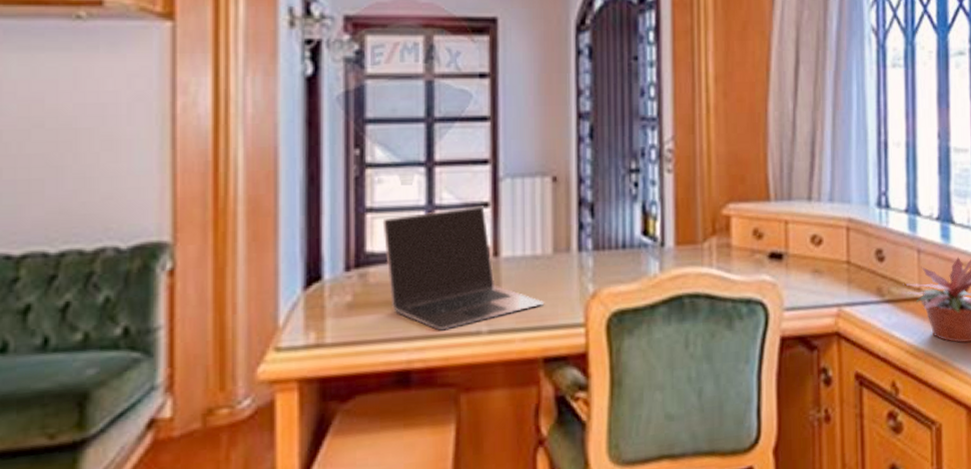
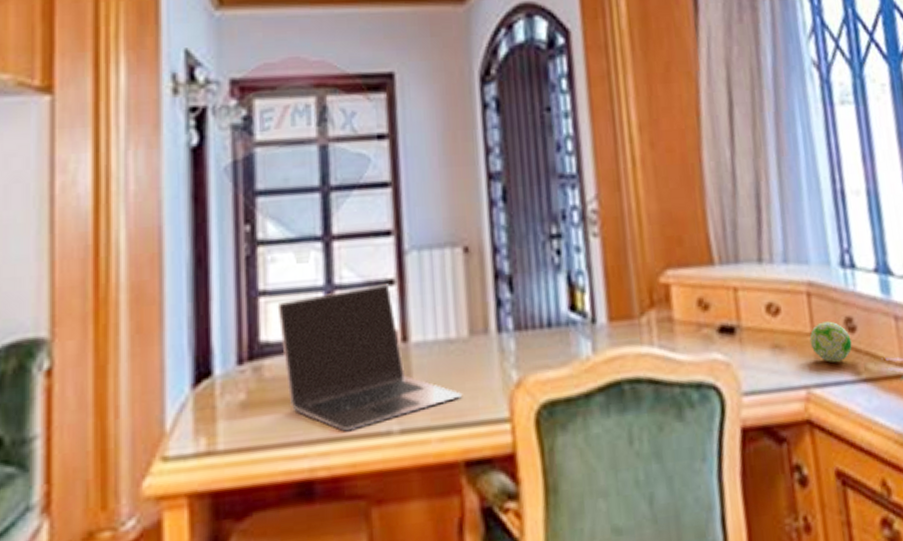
decorative ball: none [845,251,880,287] -> present [809,321,852,363]

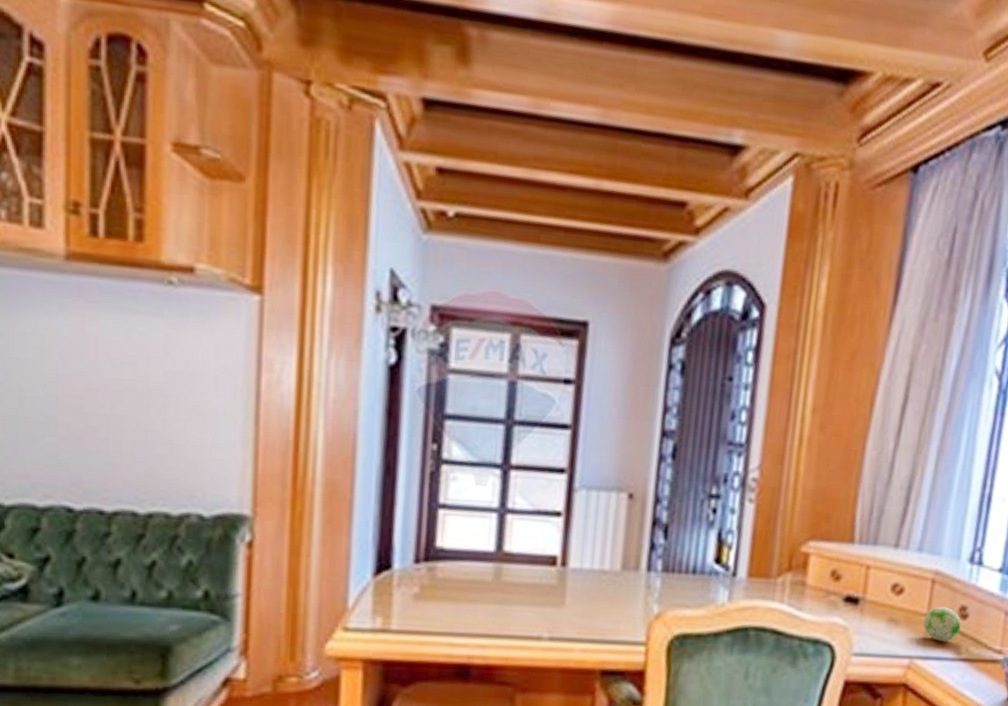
laptop: present [277,284,463,432] -> none [454,514,608,632]

